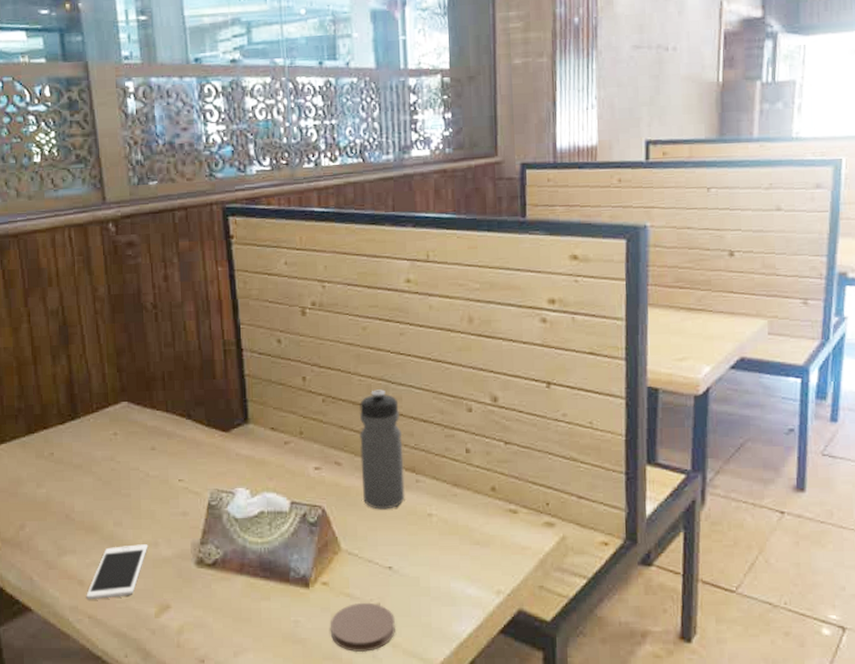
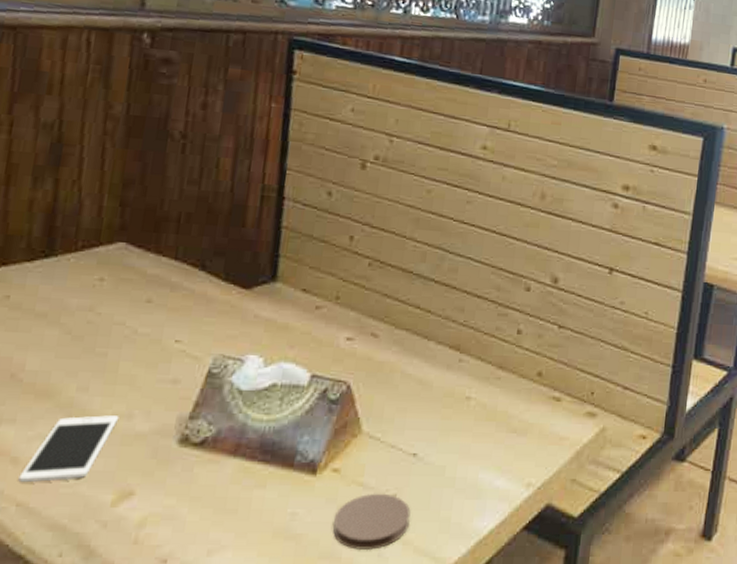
water bottle: present [358,389,405,510] -> none [397,258,454,390]

